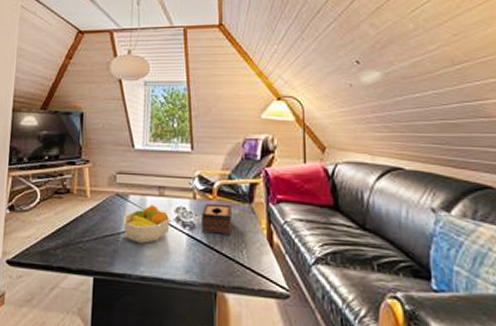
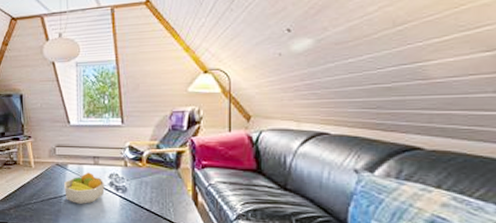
tissue box: present [200,203,231,235] -> none [132,170,160,196]

